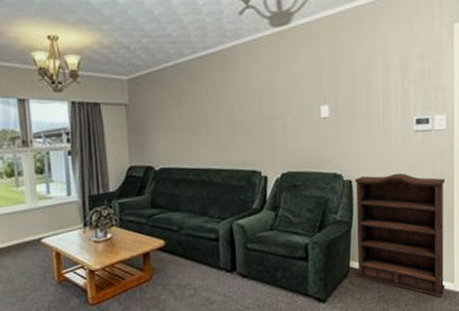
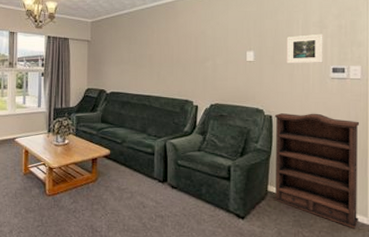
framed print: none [365,79,406,117] -> present [286,33,323,64]

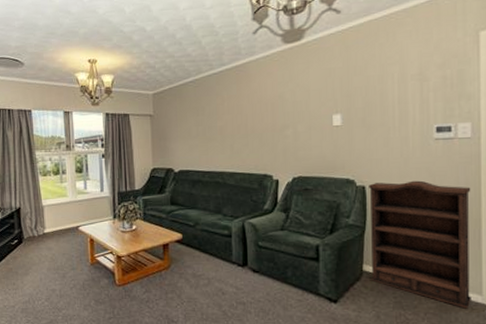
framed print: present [286,33,323,64] -> none [379,87,424,126]

